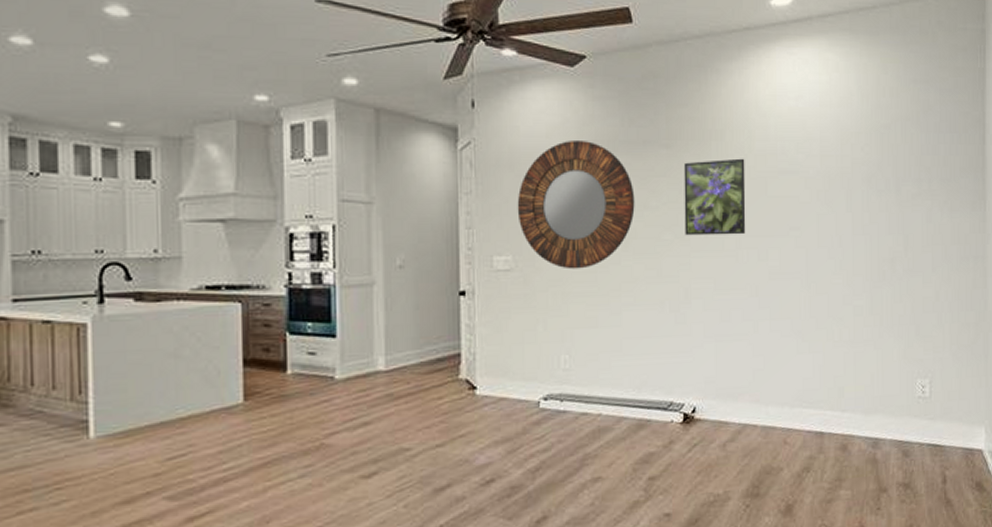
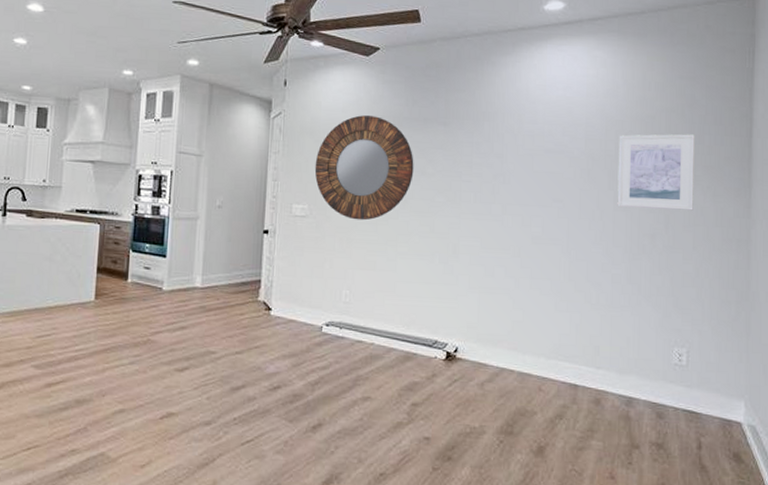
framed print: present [683,158,746,236] -> none [456,137,514,203]
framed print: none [855,144,931,231] -> present [617,133,695,211]

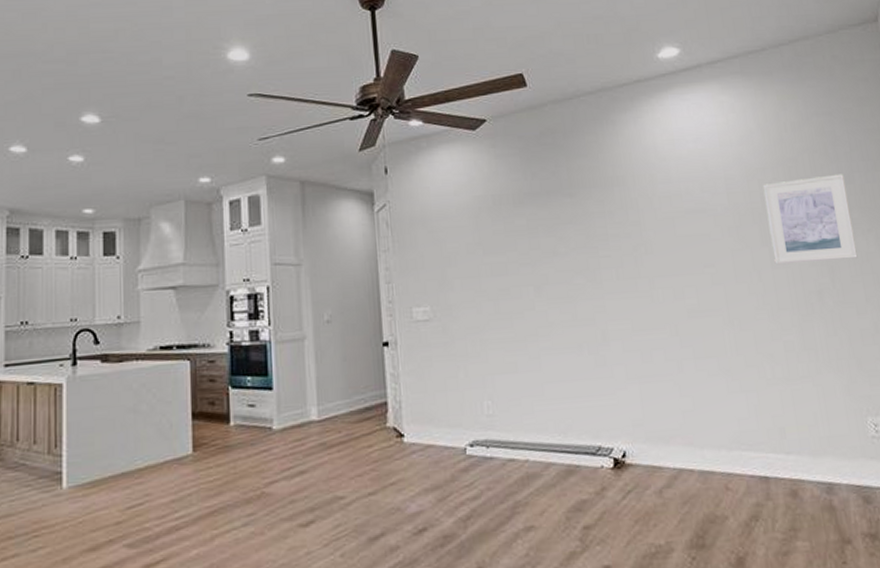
home mirror: present [314,115,414,221] -> none [431,196,545,317]

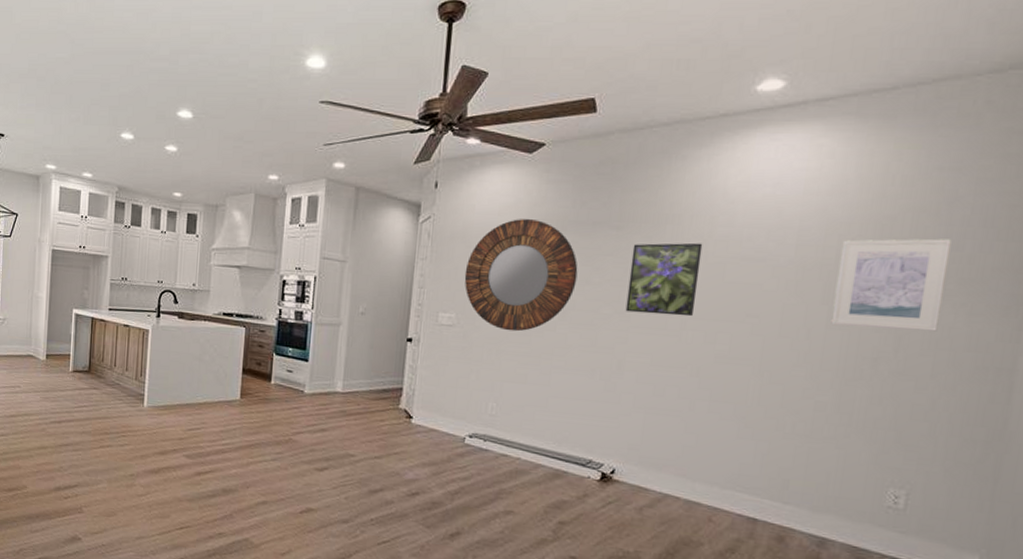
home mirror: none [431,196,545,317] -> present [464,219,578,332]
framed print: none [588,201,658,279] -> present [625,242,703,317]

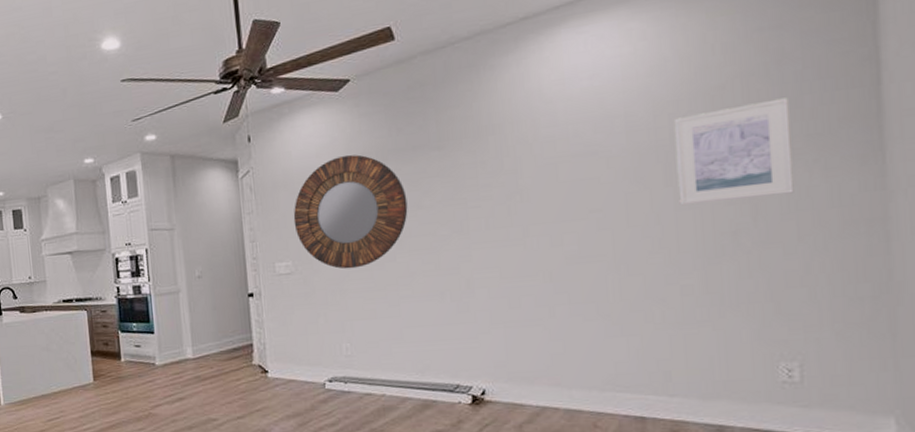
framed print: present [625,242,703,317] -> none [458,148,535,230]

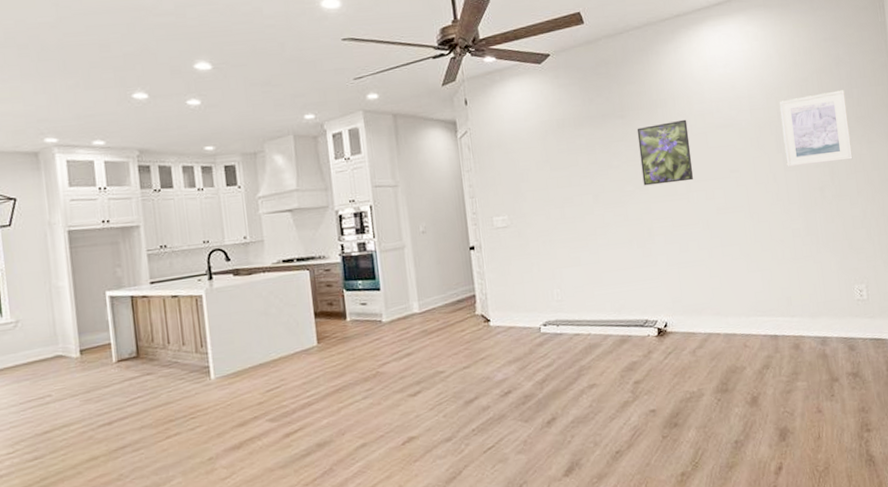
home mirror: present [293,154,408,269] -> none [507,120,601,222]
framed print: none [458,148,535,230] -> present [637,119,694,186]

